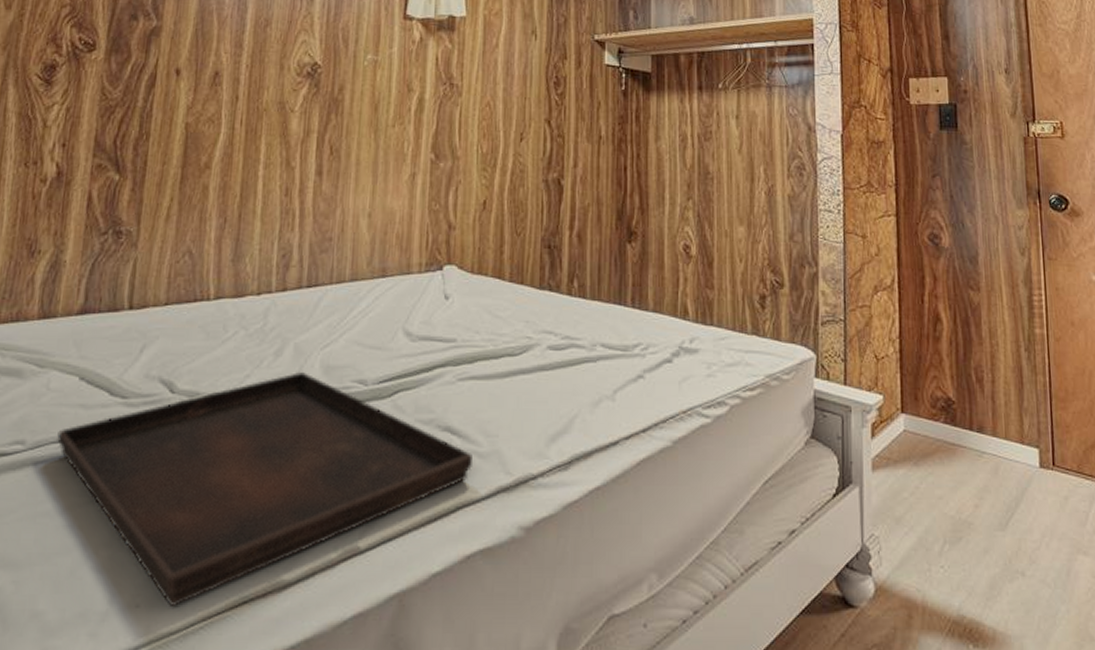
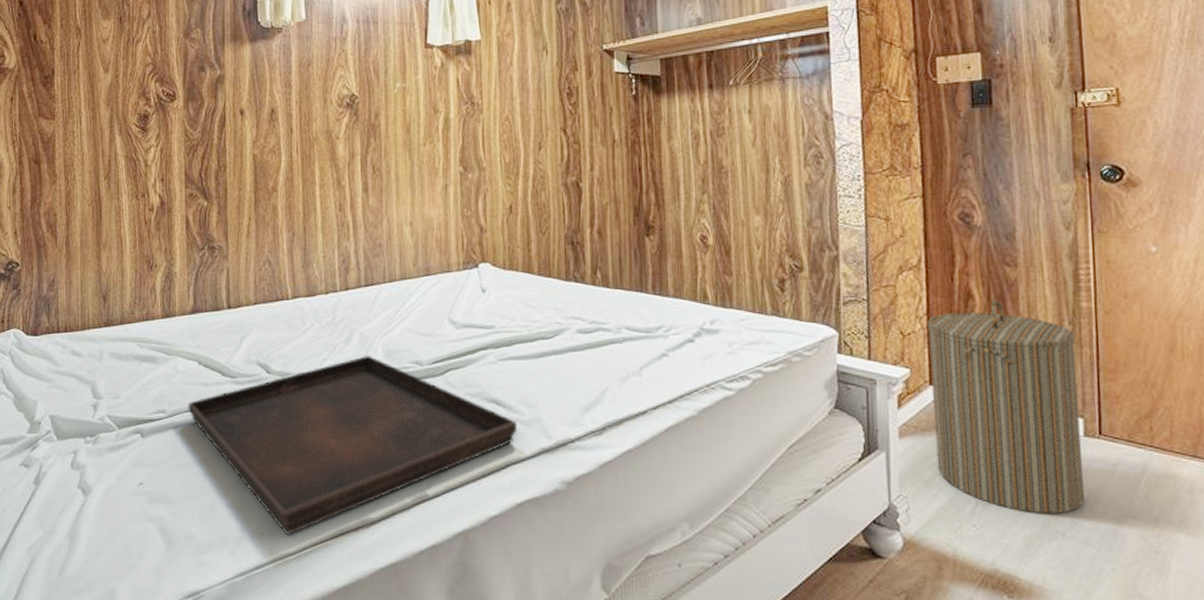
laundry hamper: none [900,324,1042,552] -> present [928,300,1086,515]

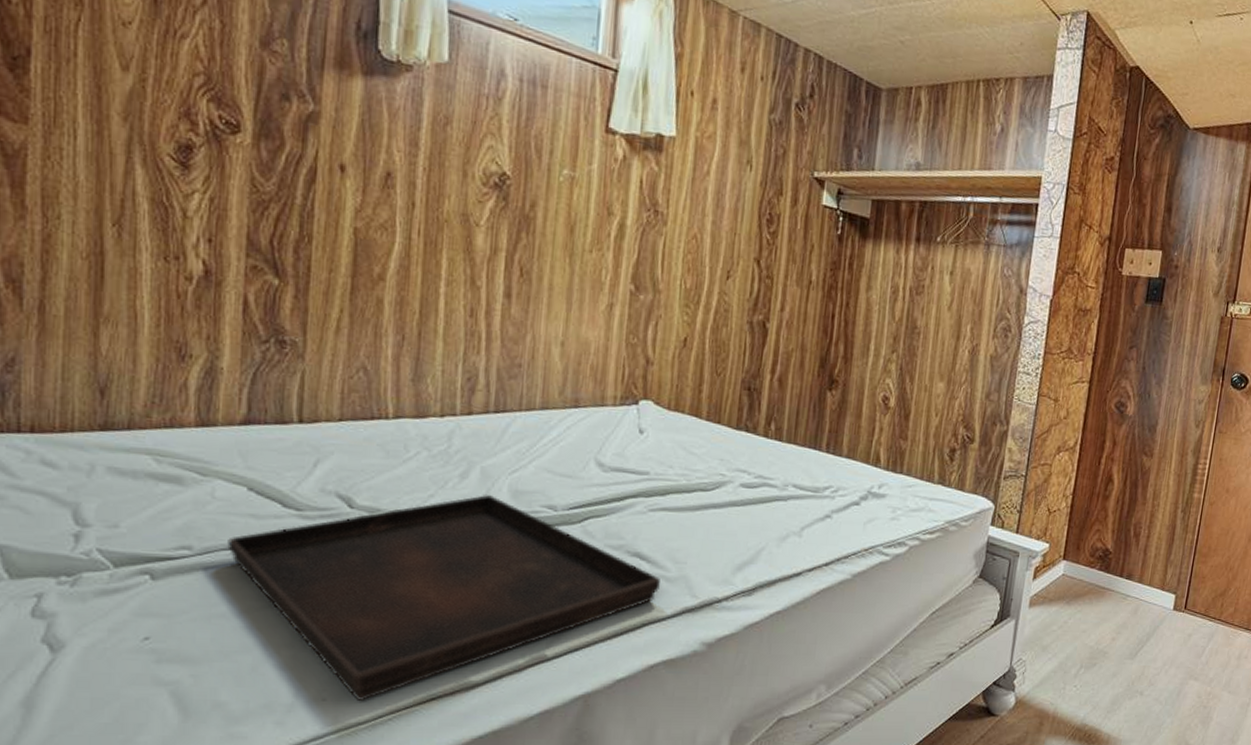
laundry hamper: present [928,300,1086,515] -> none [1055,485,1184,677]

